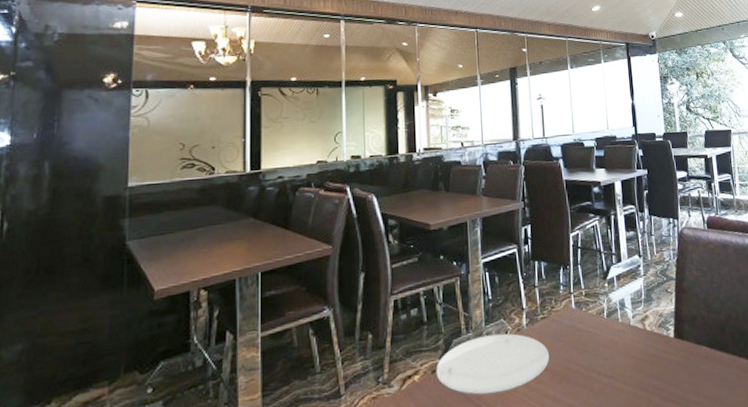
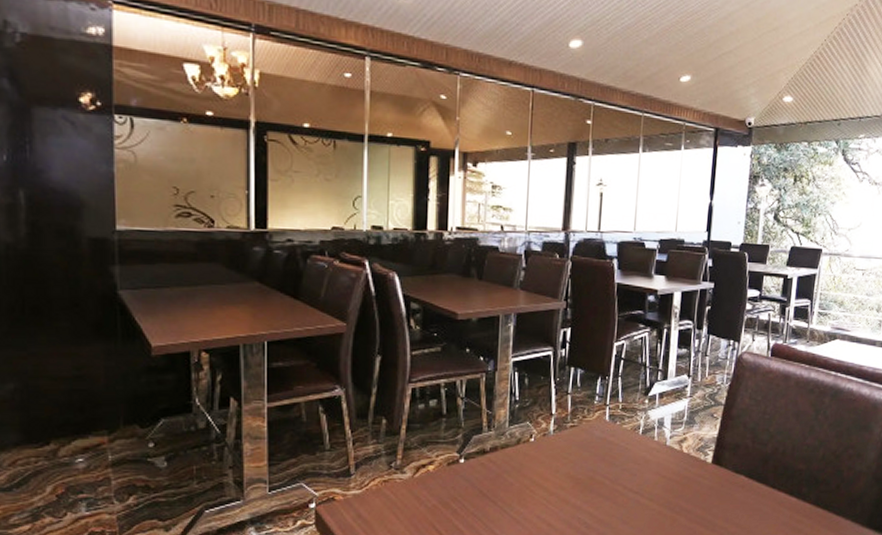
plate: present [435,333,550,396] -> none [451,436,575,494]

